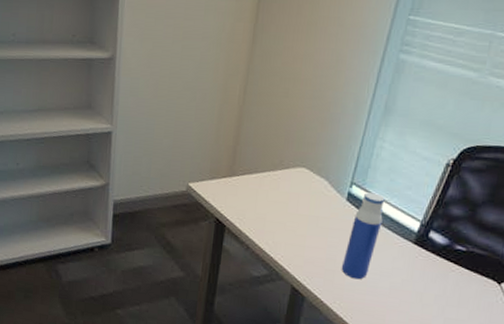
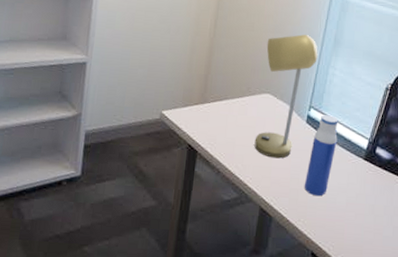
desk lamp: none [286,101,364,238] -> present [254,34,318,159]

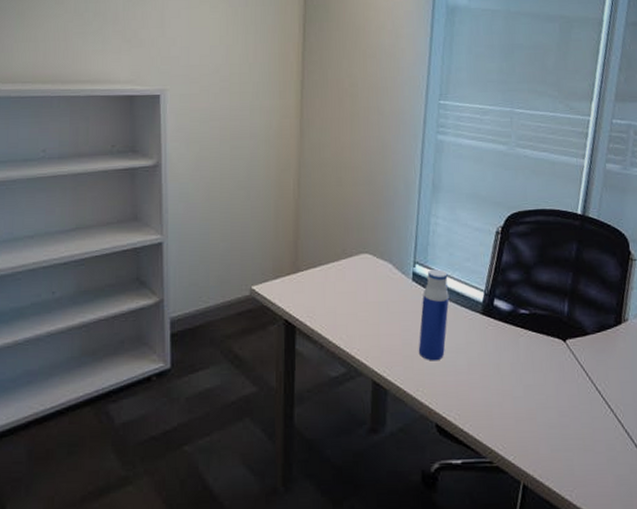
desk lamp: present [254,34,318,159] -> none [357,183,416,324]

